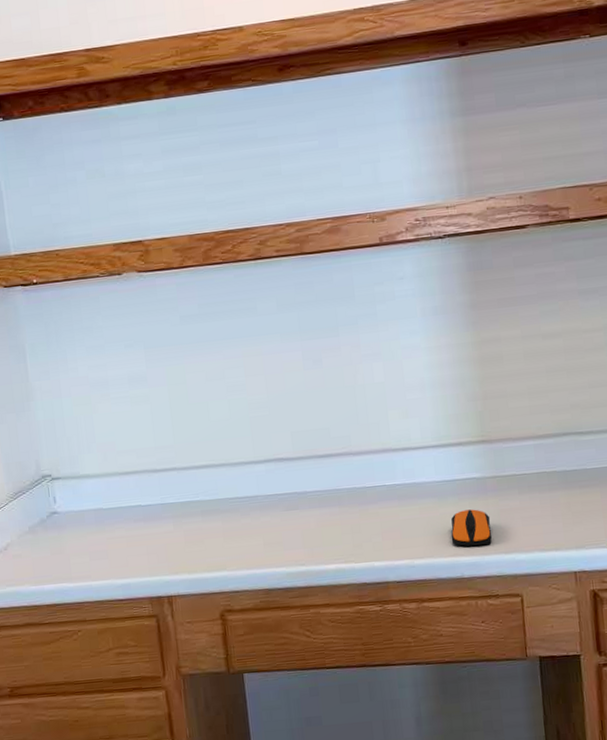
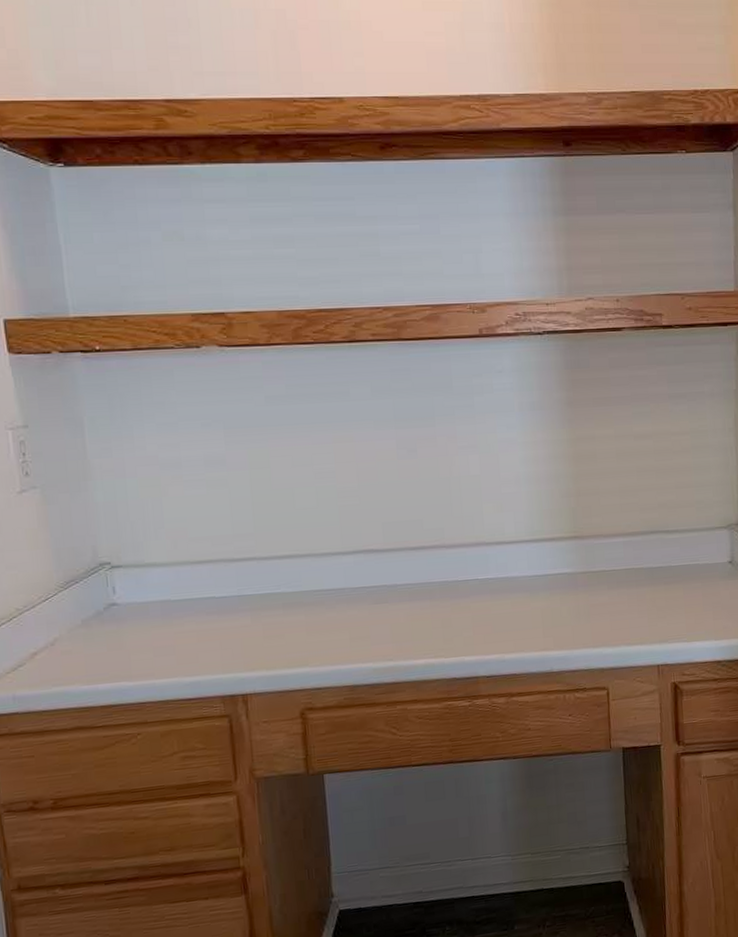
computer mouse: present [451,509,493,547] -> none [541,604,582,641]

